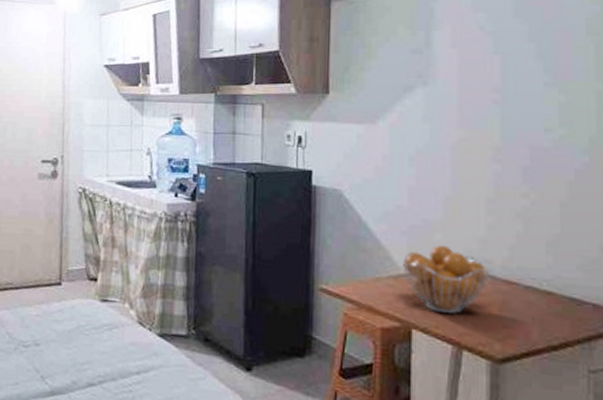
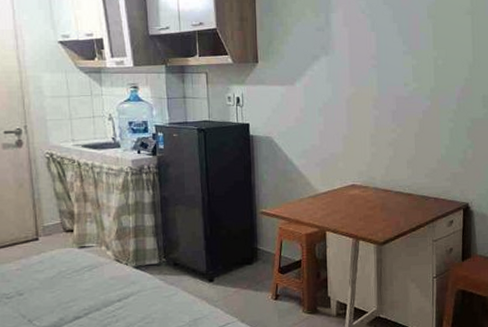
fruit basket: present [402,246,489,314] -> none [317,171,374,217]

